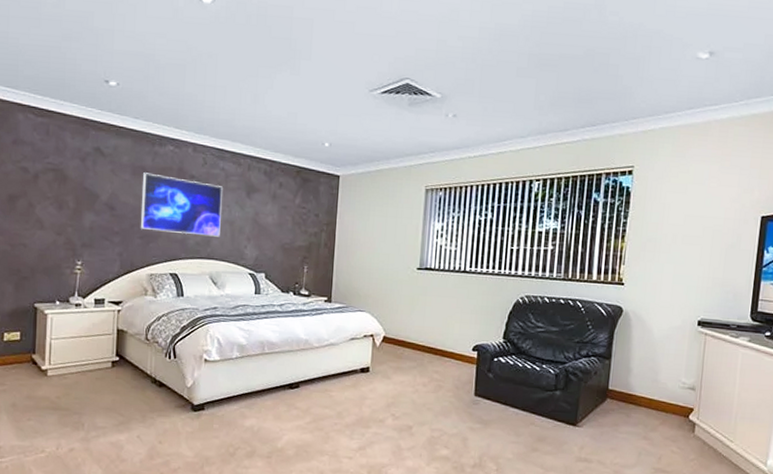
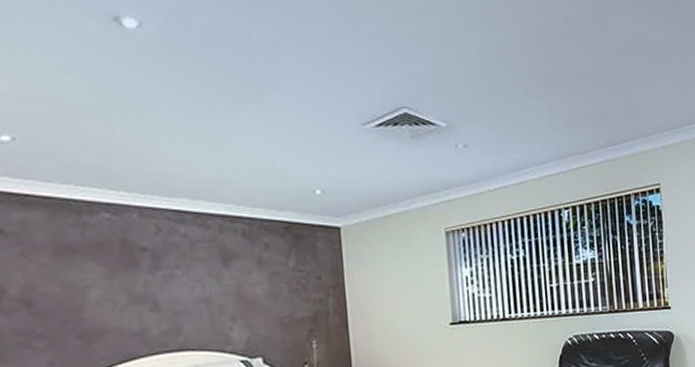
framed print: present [141,172,223,237] -> none [70,251,194,326]

